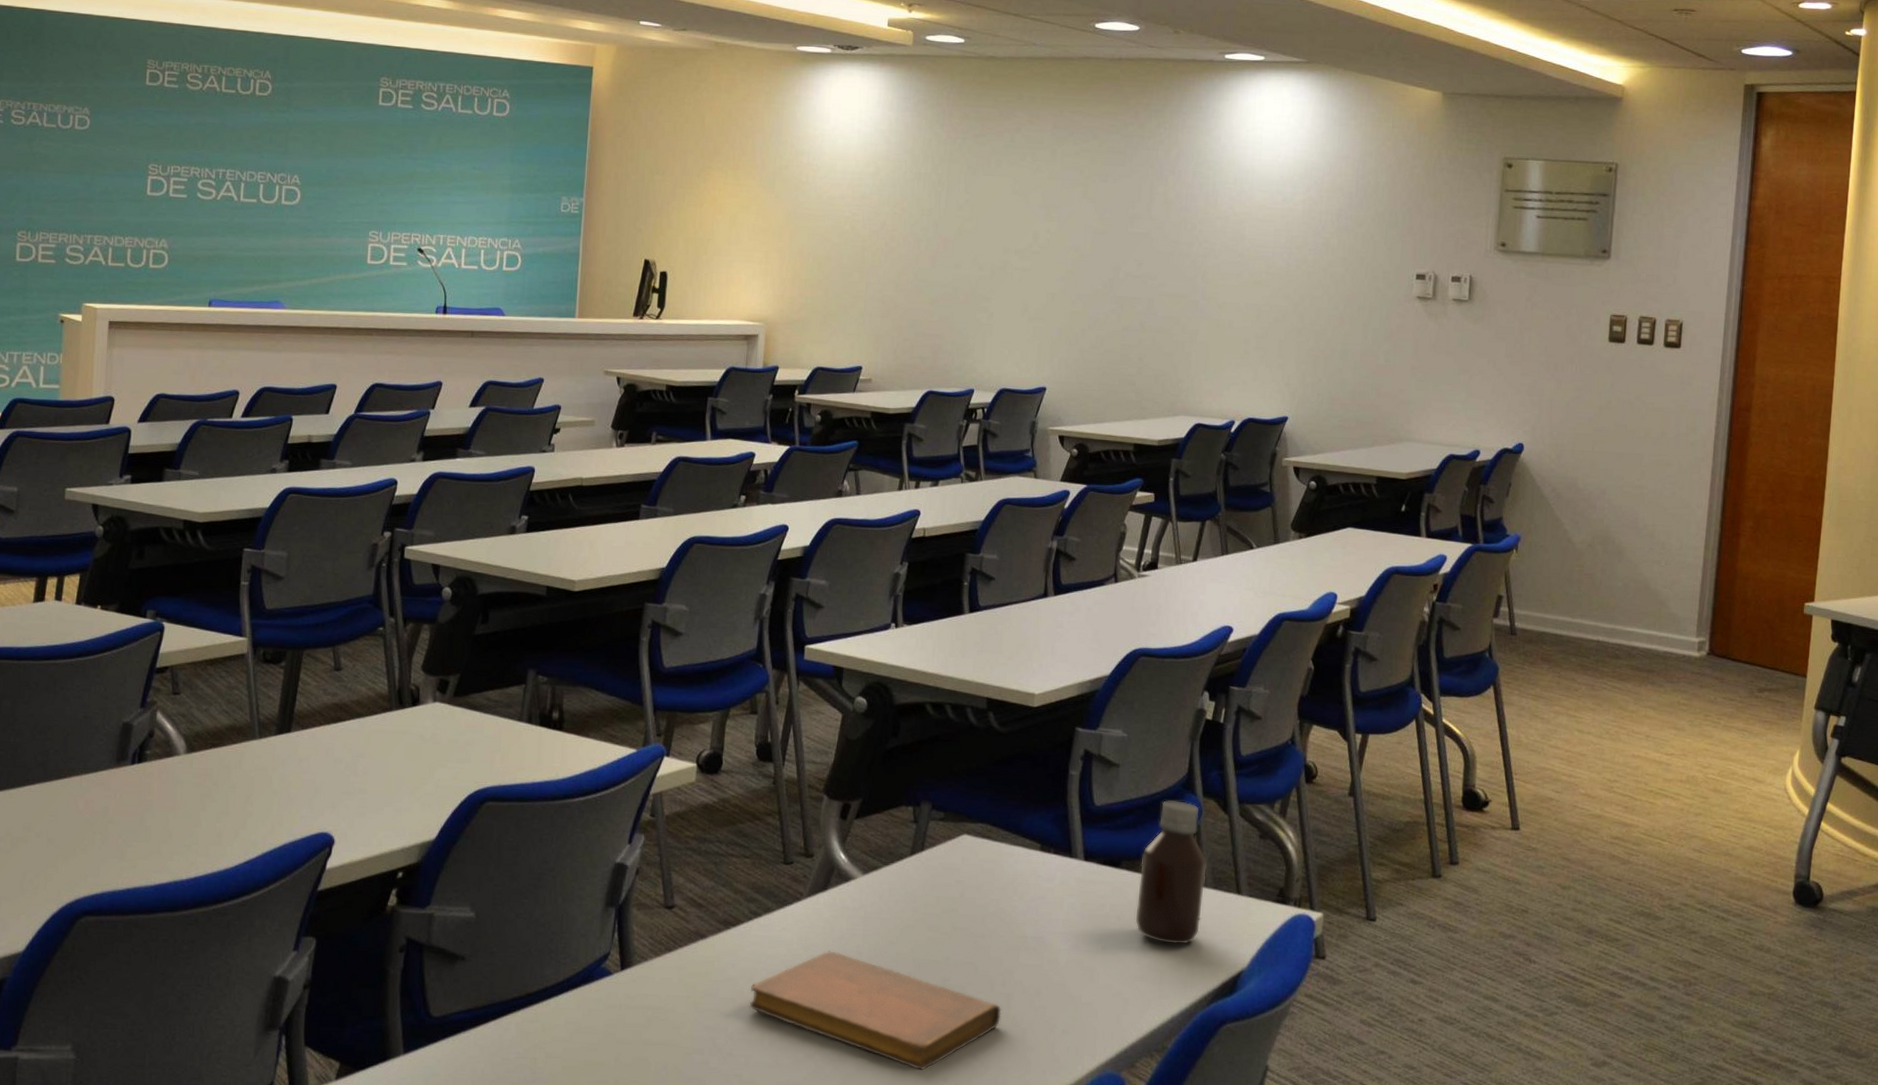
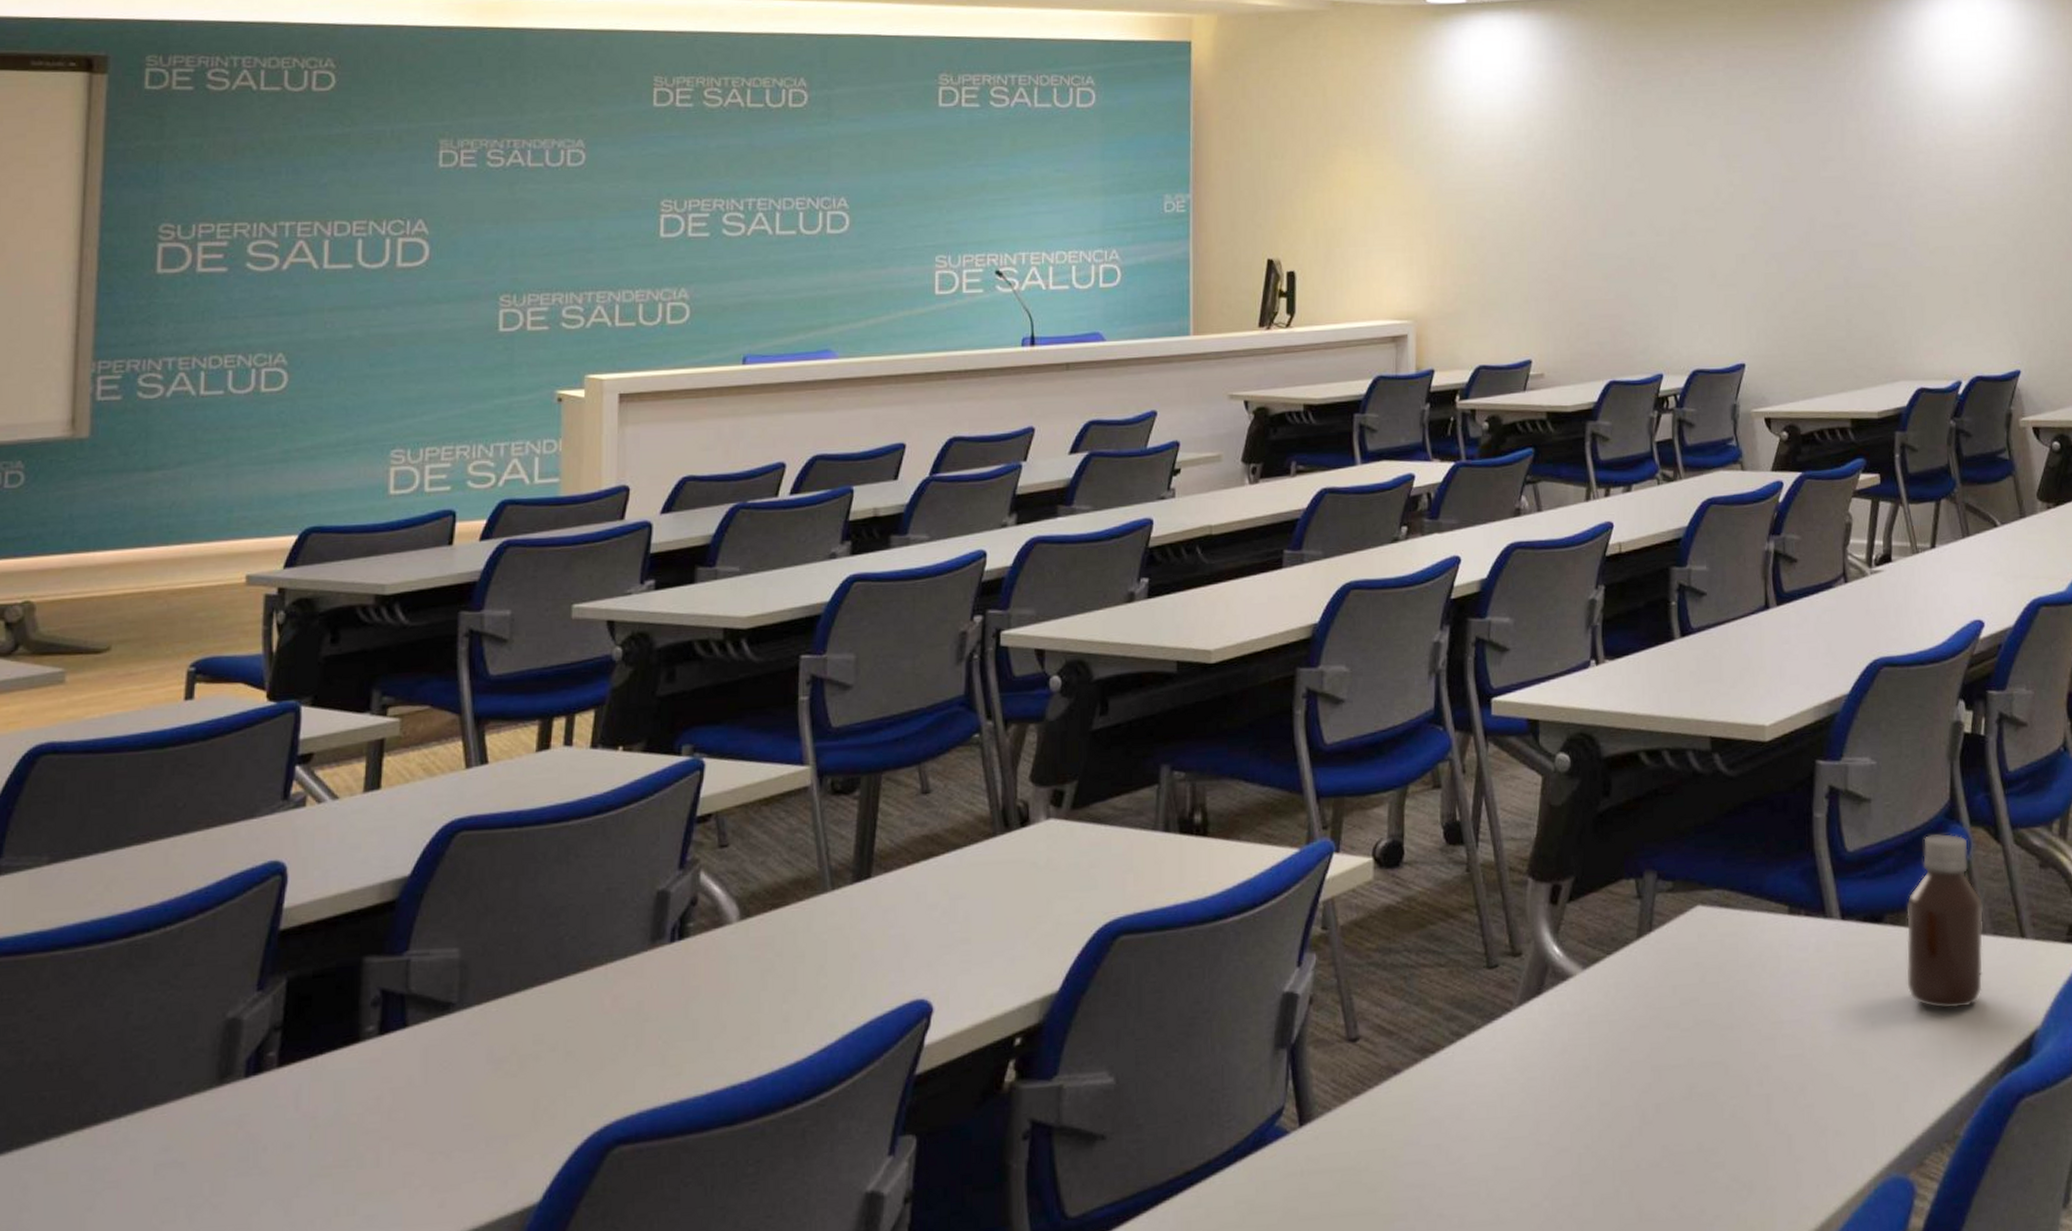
notebook: present [749,951,1002,1071] -> none [1458,1069,1762,1205]

